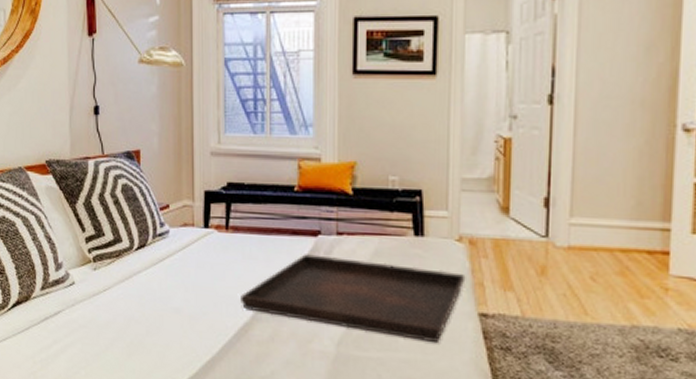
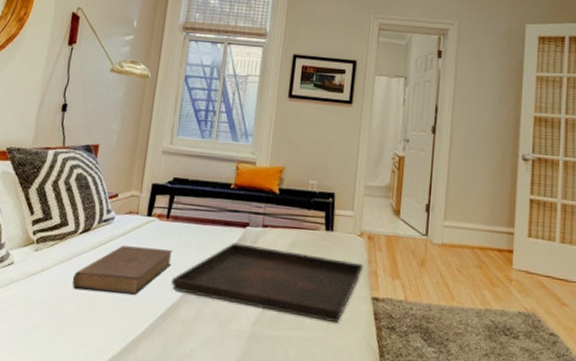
book: none [135,261,238,314] -> present [72,245,173,295]

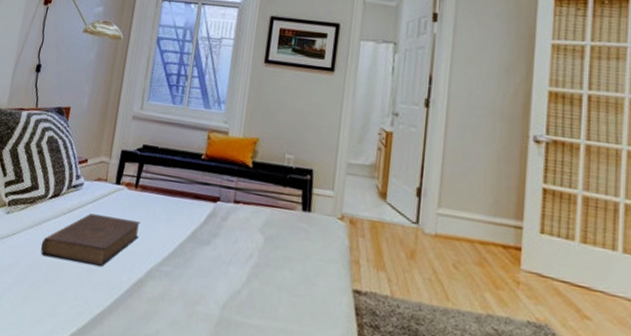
serving tray: present [171,242,364,322] -> none [138,218,344,315]

